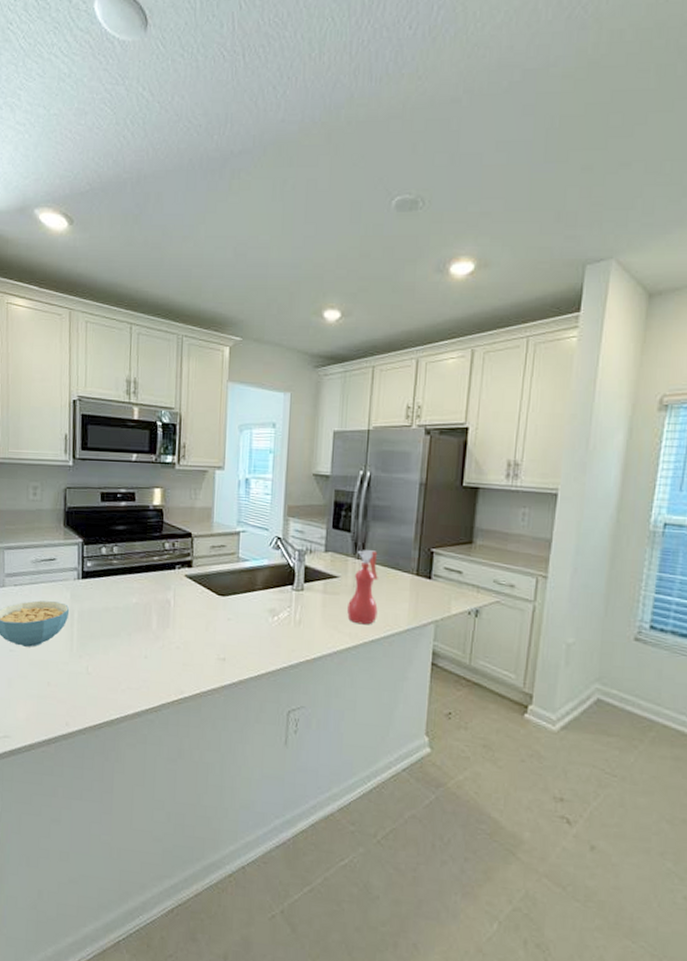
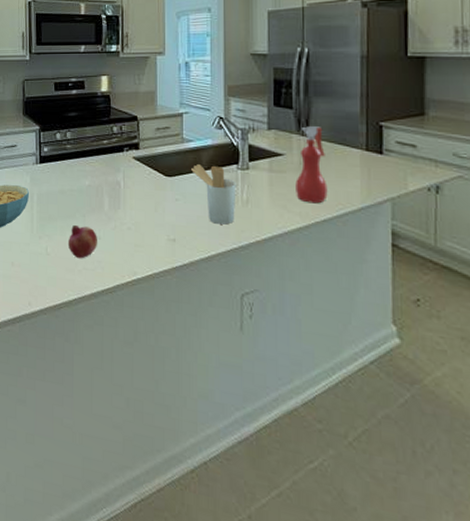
fruit: none [111,643,144,678] -> present [67,224,98,259]
utensil holder: none [245,584,290,644] -> present [191,164,236,225]

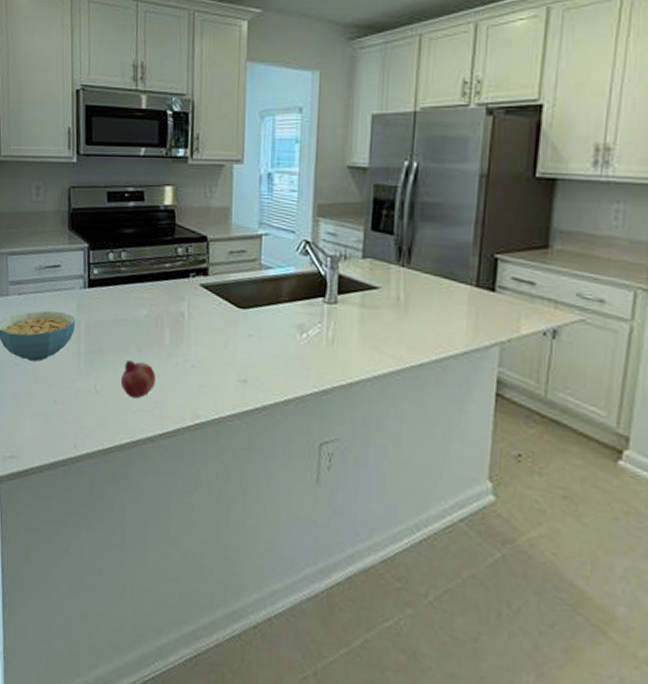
utensil holder: present [191,164,236,225] -> none [269,295,321,366]
spray bottle: present [296,126,328,204] -> none [390,256,428,346]

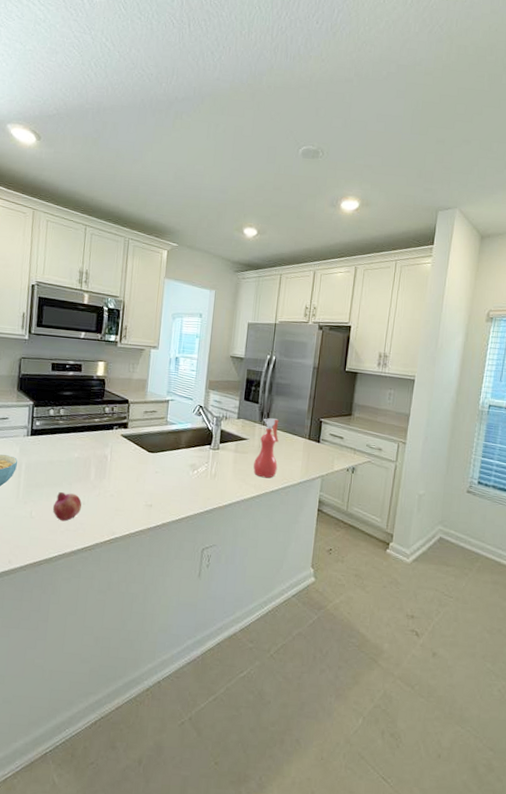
spray bottle: none [390,256,428,346] -> present [253,418,279,478]

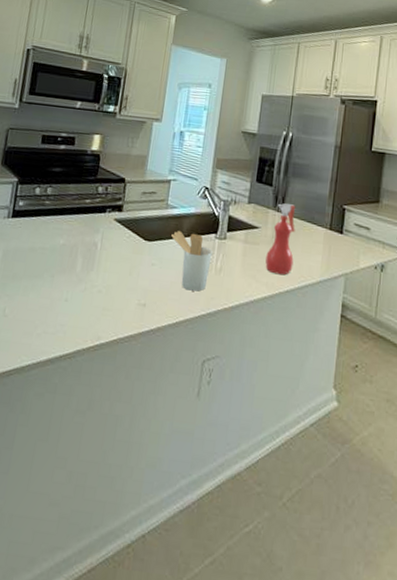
fruit: present [52,491,82,522] -> none [29,285,64,322]
utensil holder: none [171,444,208,493] -> present [171,231,213,291]

